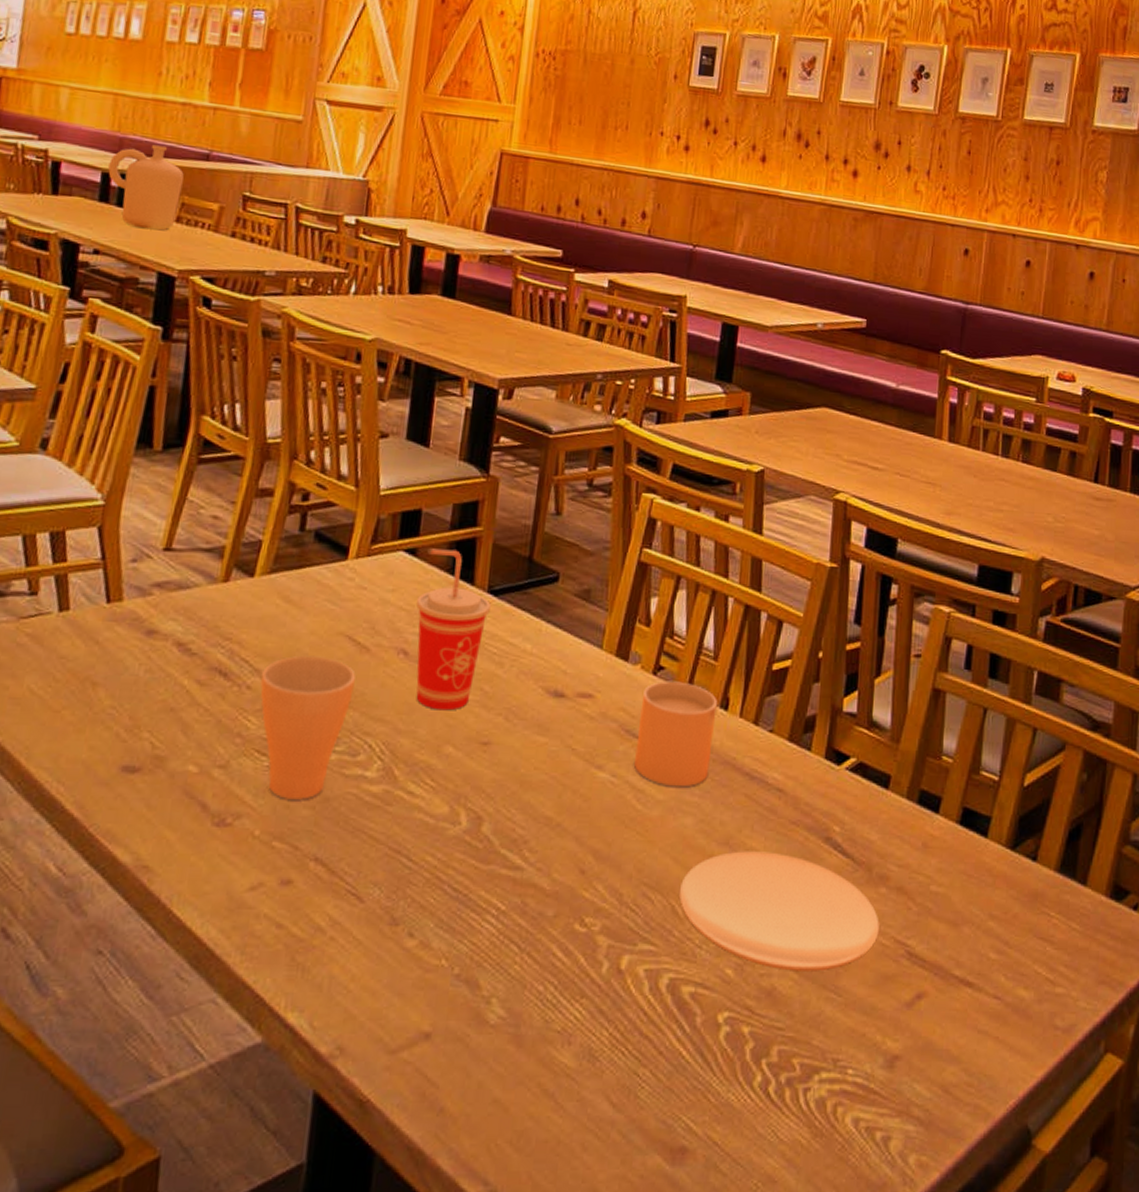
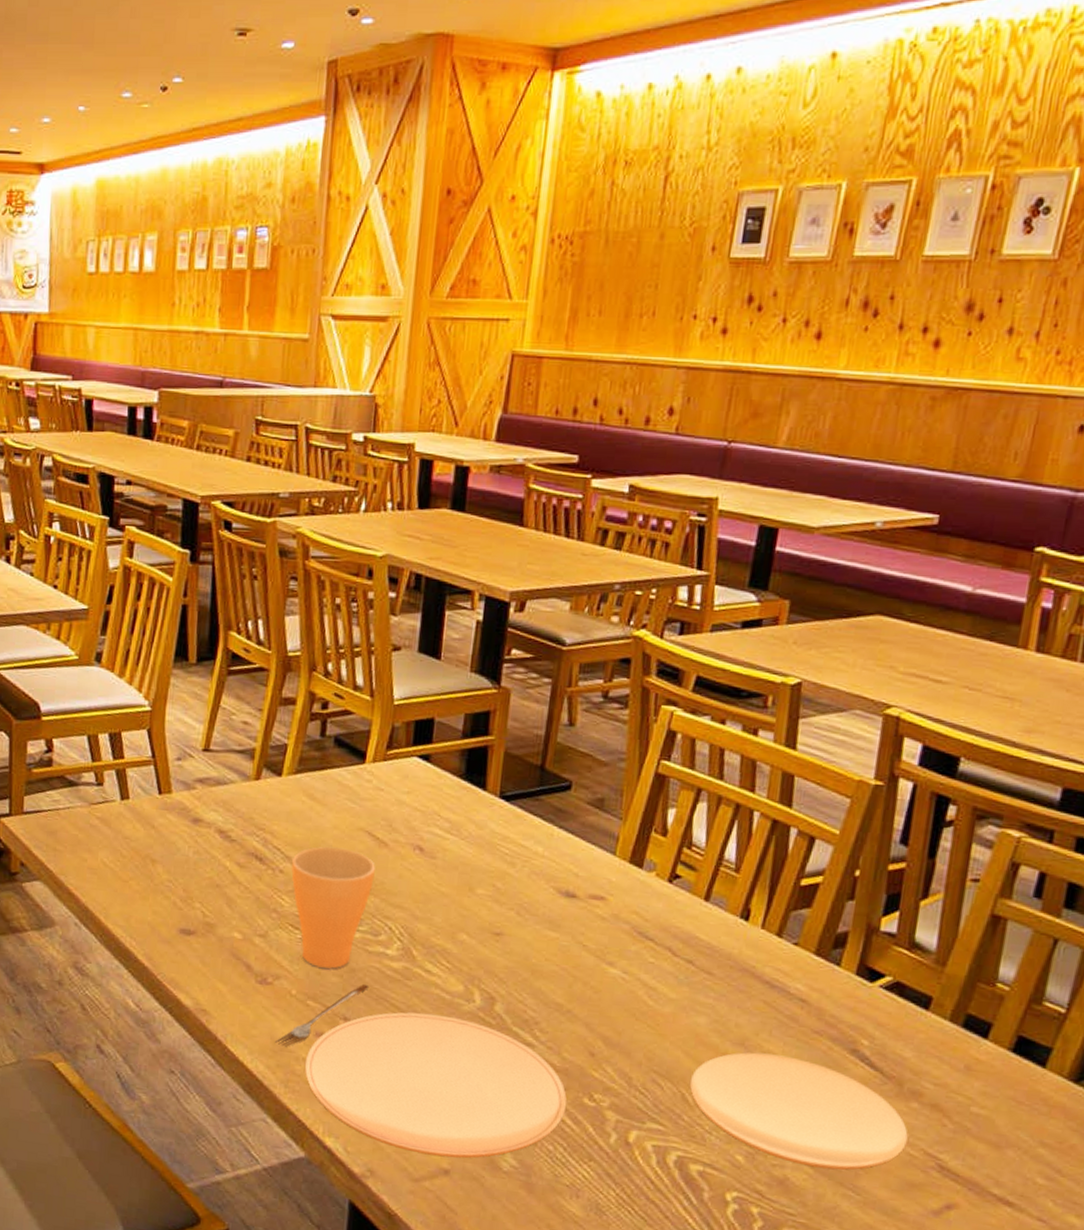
water jug: present [108,144,184,231] -> none [134,376,201,459]
fork: none [231,816,345,903] -> present [274,984,370,1047]
plate: none [266,843,558,1017] -> present [304,1012,567,1159]
beverage cup: present [416,548,491,711] -> none [431,755,503,903]
mug: present [633,681,717,788] -> none [645,889,737,990]

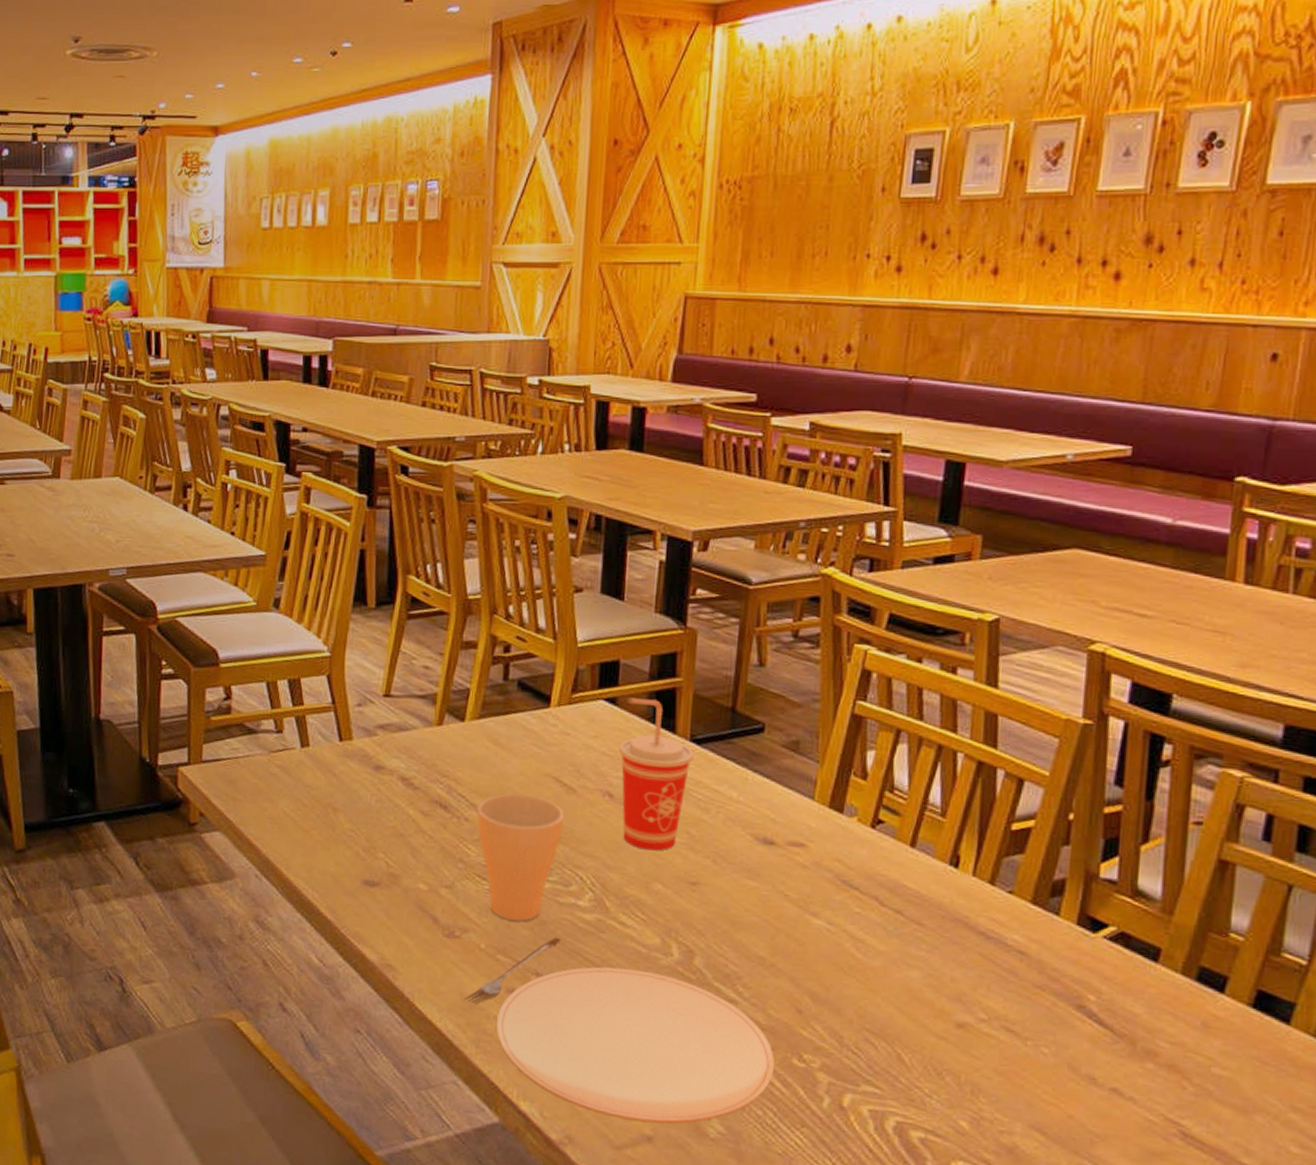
beverage cup: none [431,755,503,903] -> present [619,698,694,851]
plate: present [689,1052,908,1171] -> none [905,1008,1145,1138]

